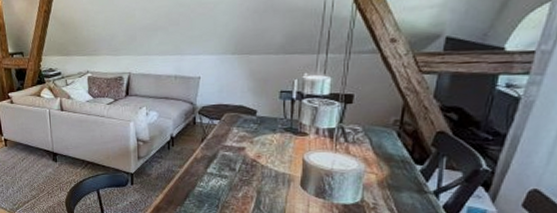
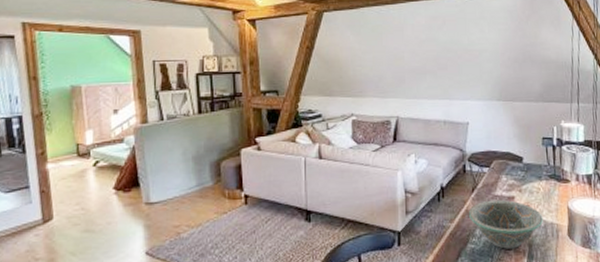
decorative bowl: none [198,150,274,194] -> present [469,199,543,249]

